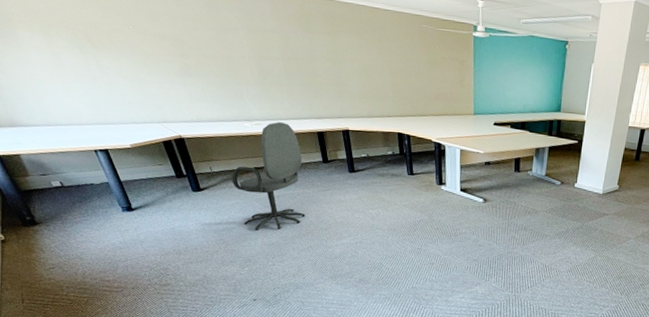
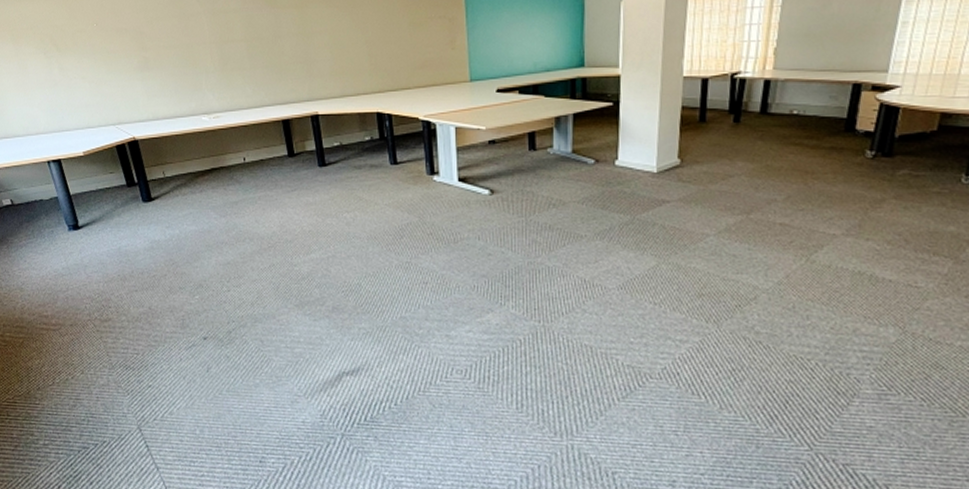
office chair: present [231,122,305,231] -> none [185,113,267,248]

